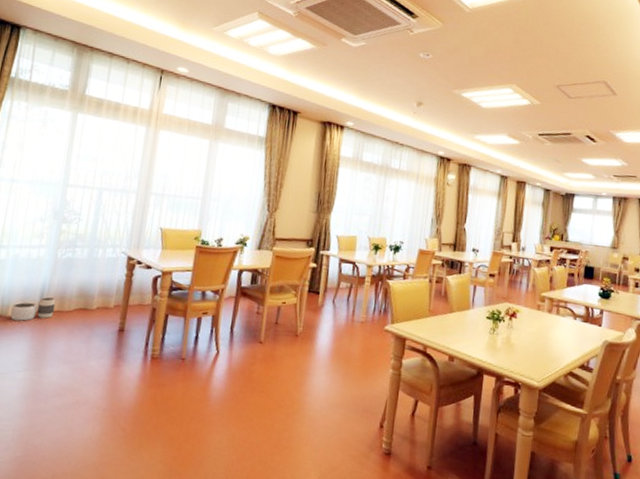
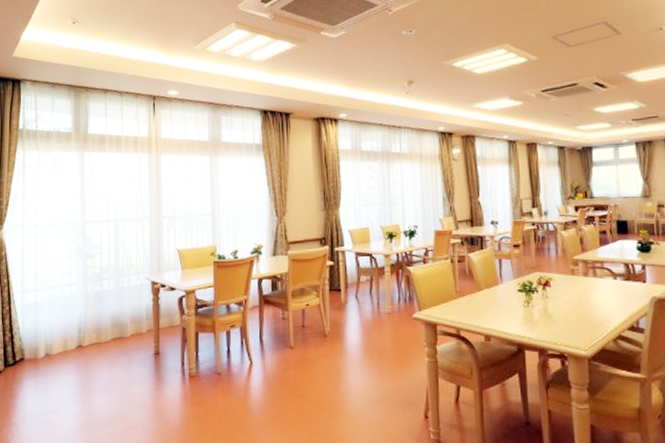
waste basket: present [10,297,56,321] -> none [54,331,93,357]

